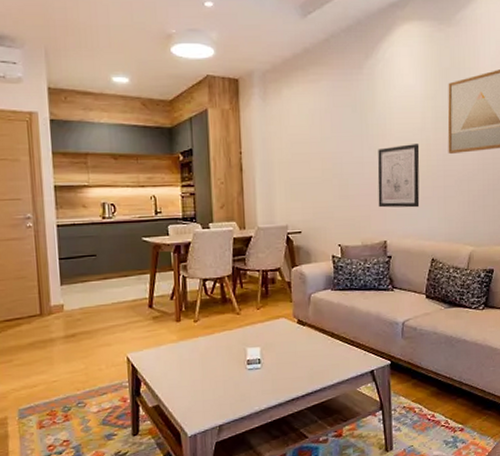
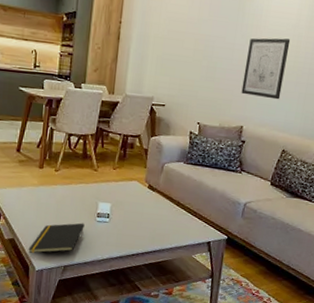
notepad: none [177,374,235,419] -> present [28,223,85,254]

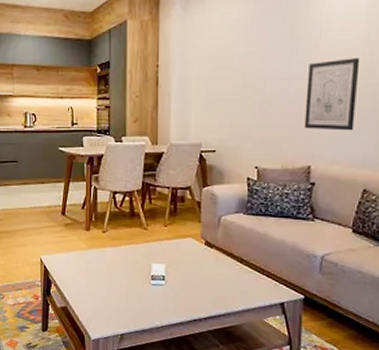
notepad: present [28,223,85,254] -> none [82,287,139,322]

